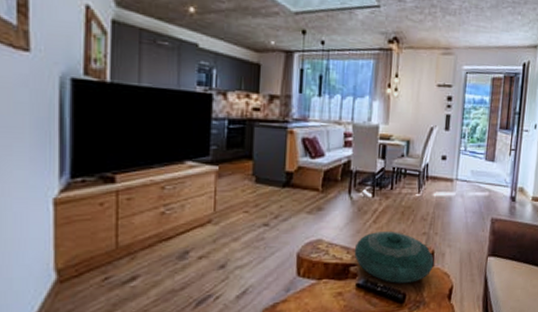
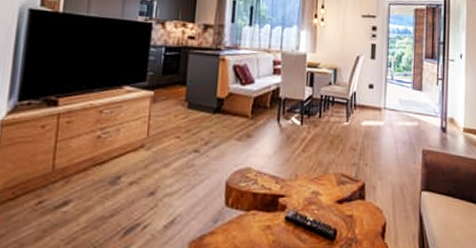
decorative bowl: present [354,230,434,283] -> none [283,160,365,218]

